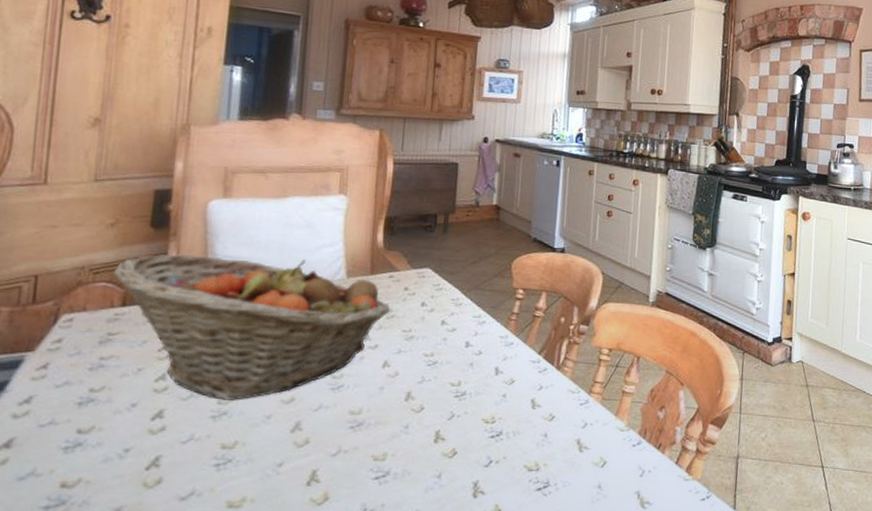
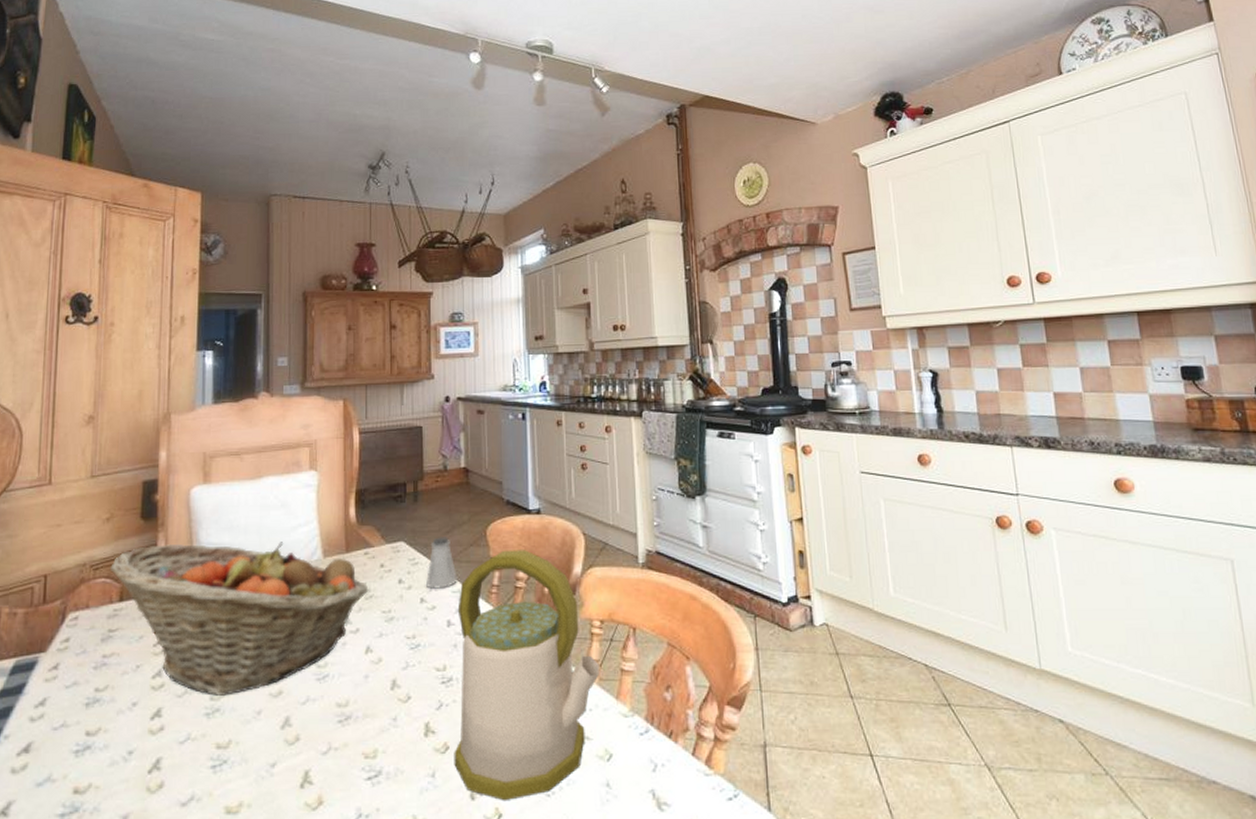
saltshaker: none [448,266,481,313] -> present [426,537,459,589]
kettle: none [460,282,603,499] -> present [454,550,599,801]

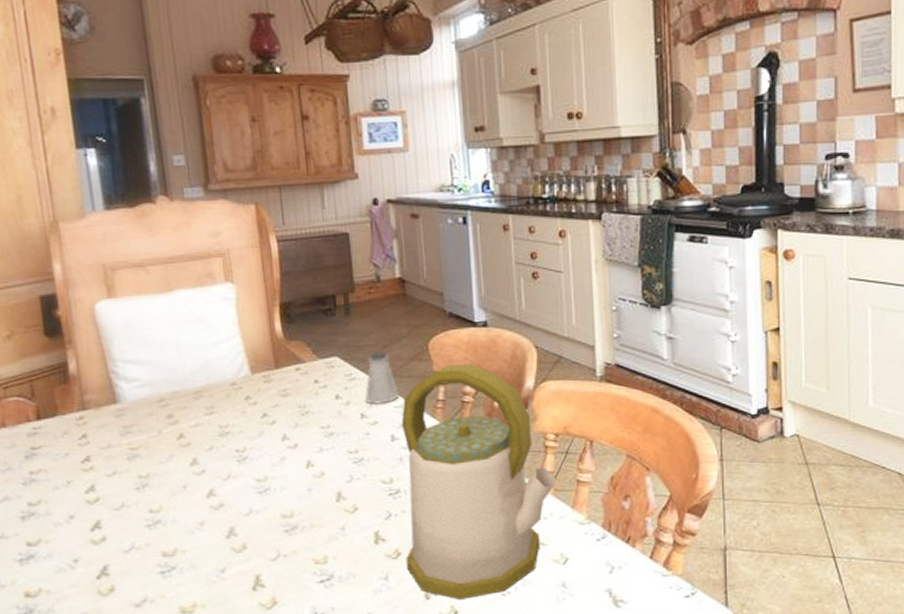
fruit basket: present [109,542,369,697] -> none [20,358,304,510]

